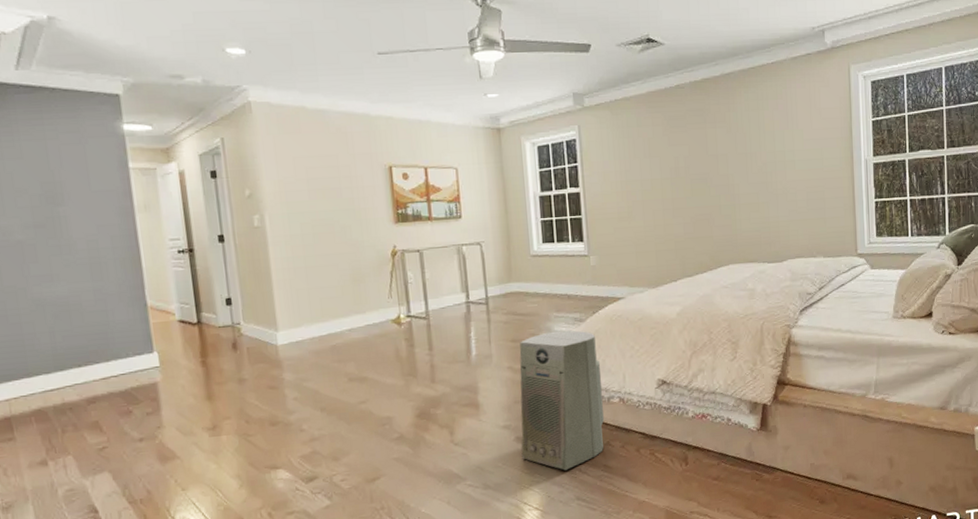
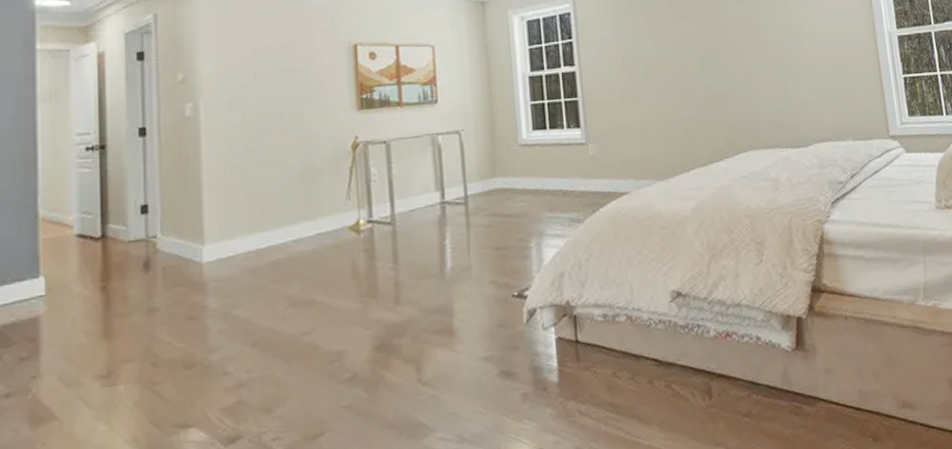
air purifier: present [519,330,605,471] -> none [504,233,609,413]

